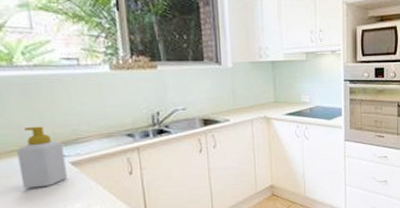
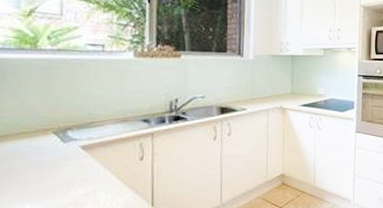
soap bottle: present [17,126,67,189] -> none [25,109,76,172]

